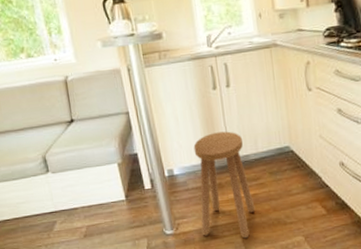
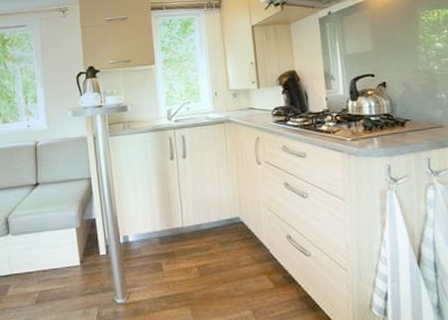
stool: present [193,131,256,239] -> none [149,200,205,311]

